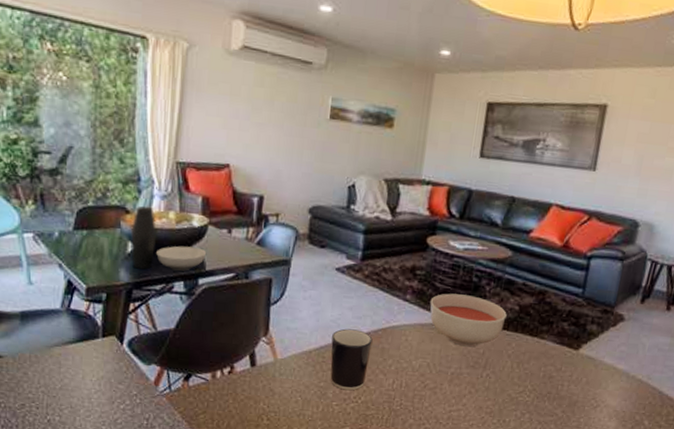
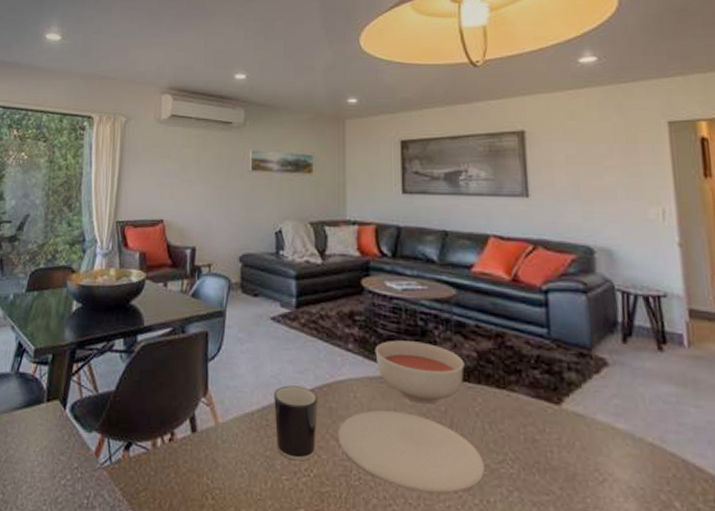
vase: present [131,205,157,270] -> none [75,264,99,328]
bowl: present [156,245,207,271] -> none [98,302,145,328]
plate: none [386,351,507,416] -> present [338,410,485,495]

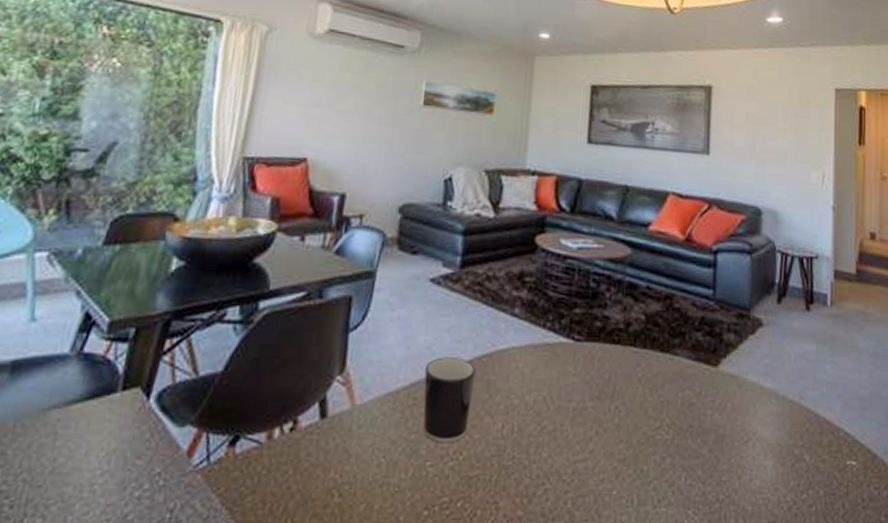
plate: present [338,410,485,495] -> none [494,381,641,468]
bowl: present [375,340,465,404] -> none [542,303,632,372]

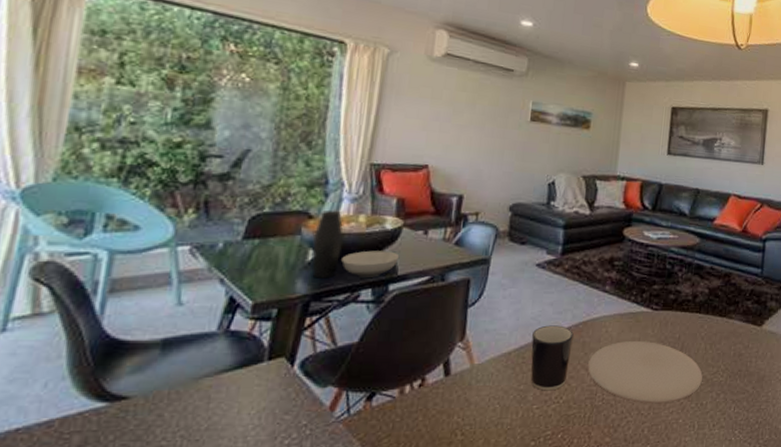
vase: none [175,211,212,293] -> present [312,210,344,279]
bowl: none [207,259,273,292] -> present [341,250,400,277]
plate: none [494,381,641,468] -> present [588,341,703,404]

